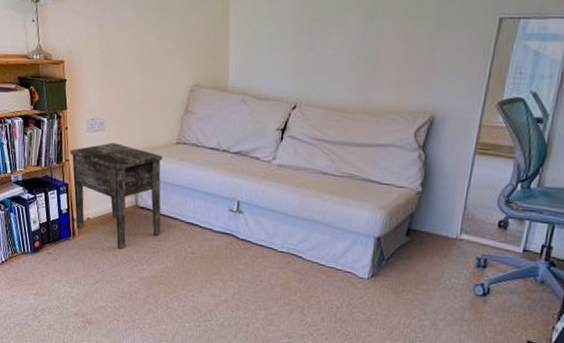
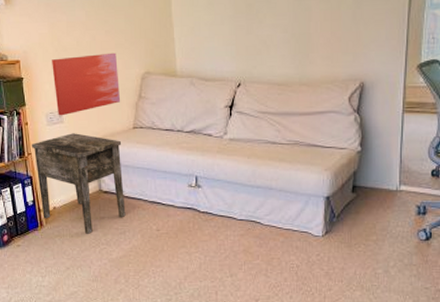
wall art: none [97,60,166,124] -> present [52,52,121,116]

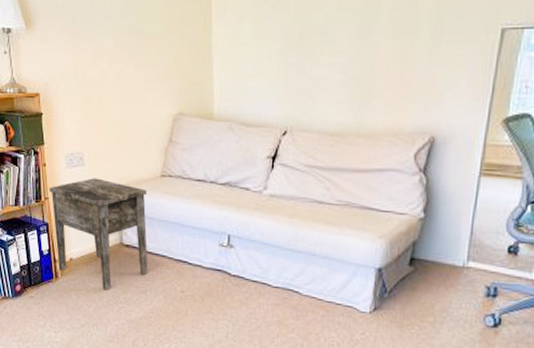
wall art: present [52,52,121,116] -> none [74,89,149,158]

